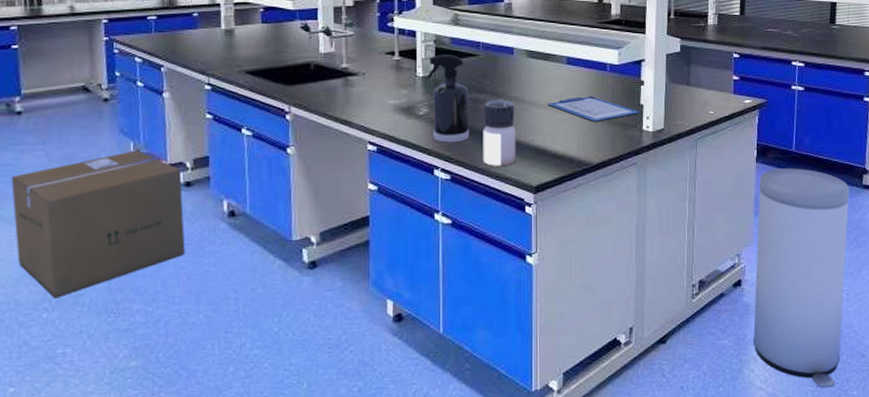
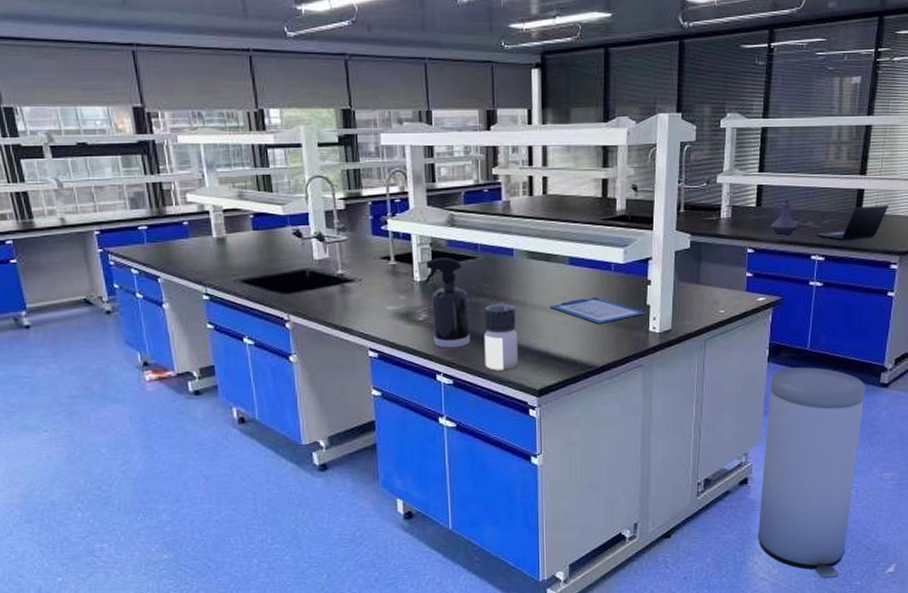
box: present [11,150,185,299] -> none [29,361,201,500]
flask: none [754,9,779,41] -> present [771,199,799,235]
laptop: none [796,17,860,49] -> present [816,205,889,241]

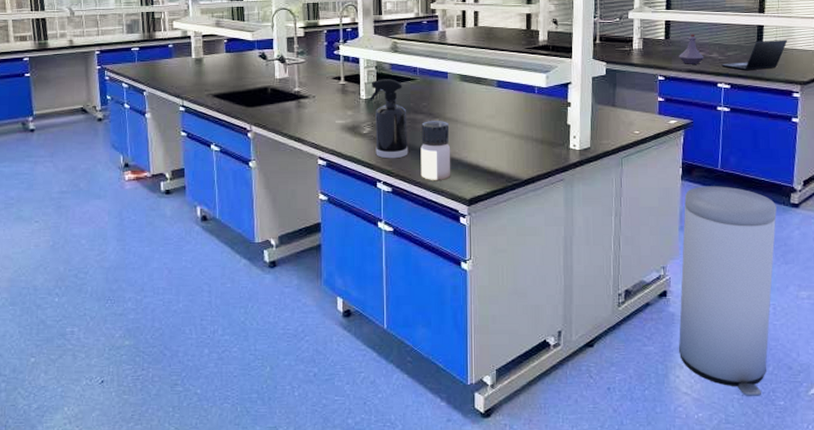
clipboard: present [549,297,647,324] -> none [479,117,567,140]

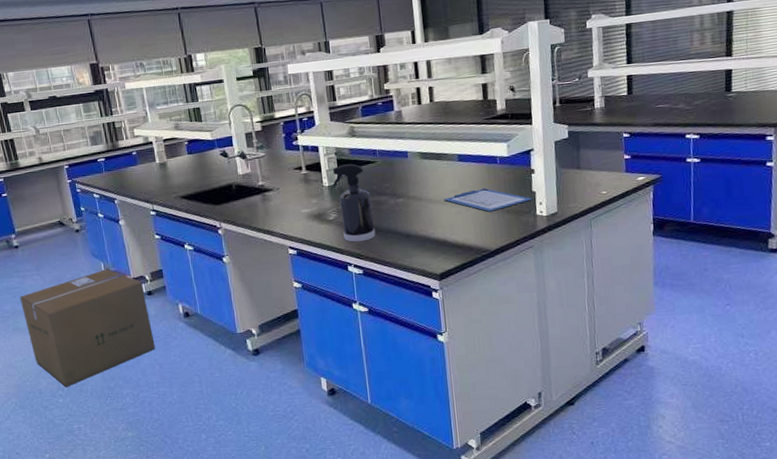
box: none [27,163,166,286] -> present [19,269,155,387]
bottle: present [420,121,451,180] -> none [386,200,420,259]
clipboard: none [479,117,567,140] -> present [443,188,533,212]
pedal bin: present [678,186,777,396] -> none [657,238,755,440]
flask: present [679,33,705,64] -> none [643,85,671,119]
laptop: present [721,39,788,71] -> none [689,81,759,119]

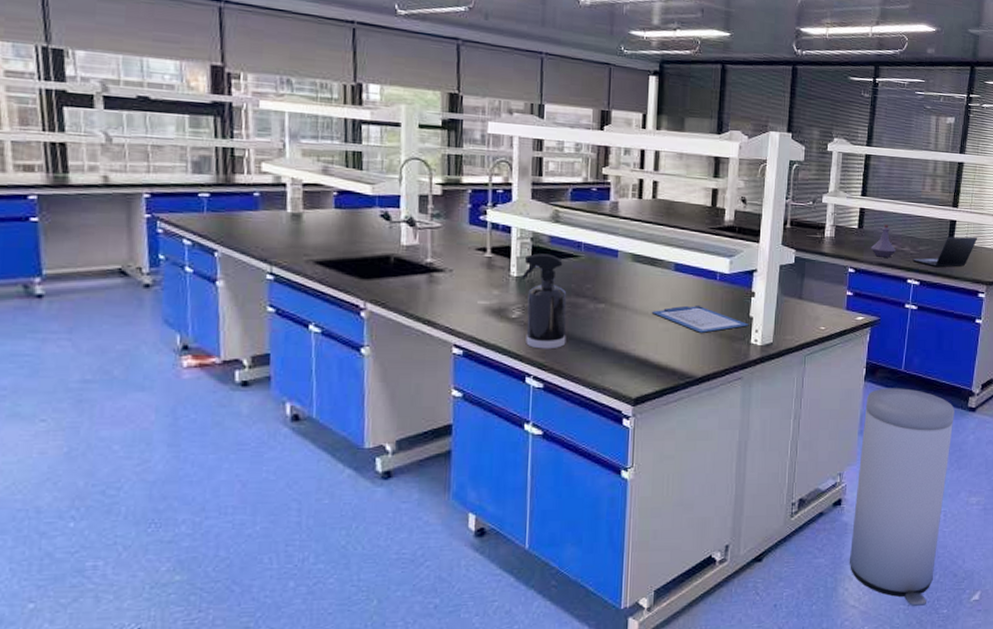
box: present [19,269,155,387] -> none [29,344,241,506]
flask: none [643,85,671,119] -> present [871,223,897,258]
pedal bin: none [657,238,755,440] -> present [849,388,955,606]
laptop: none [689,81,759,119] -> present [912,236,978,268]

